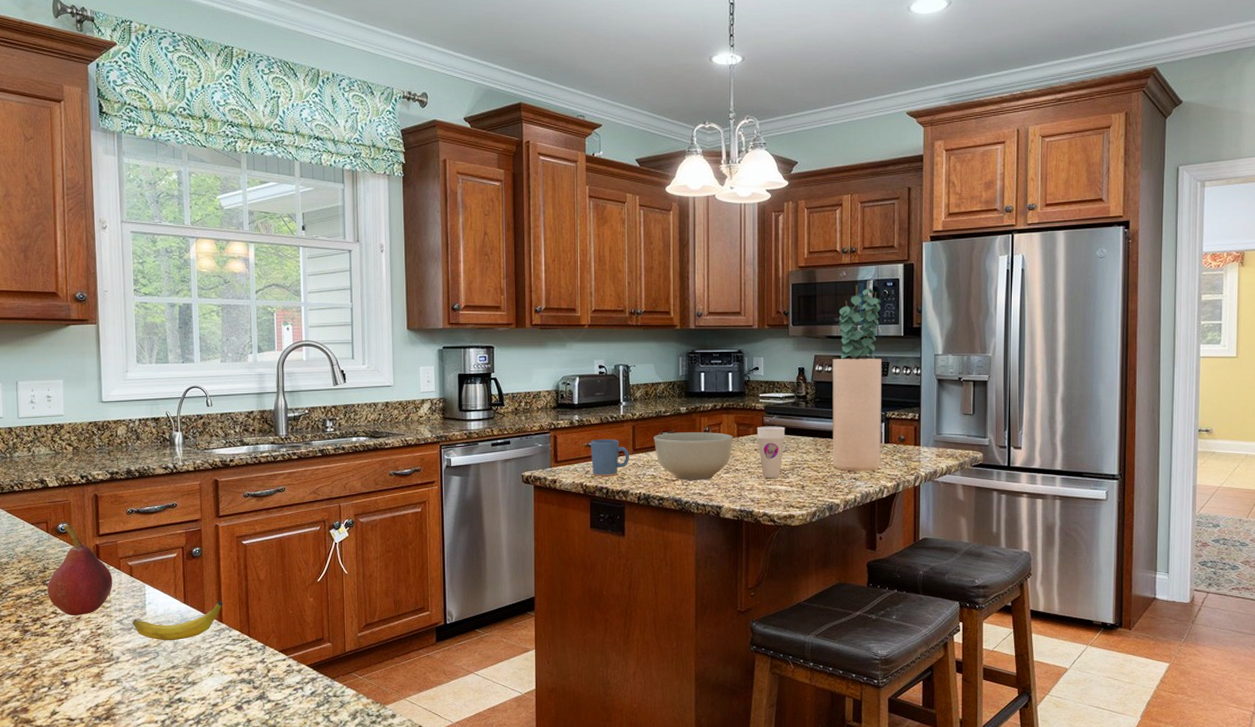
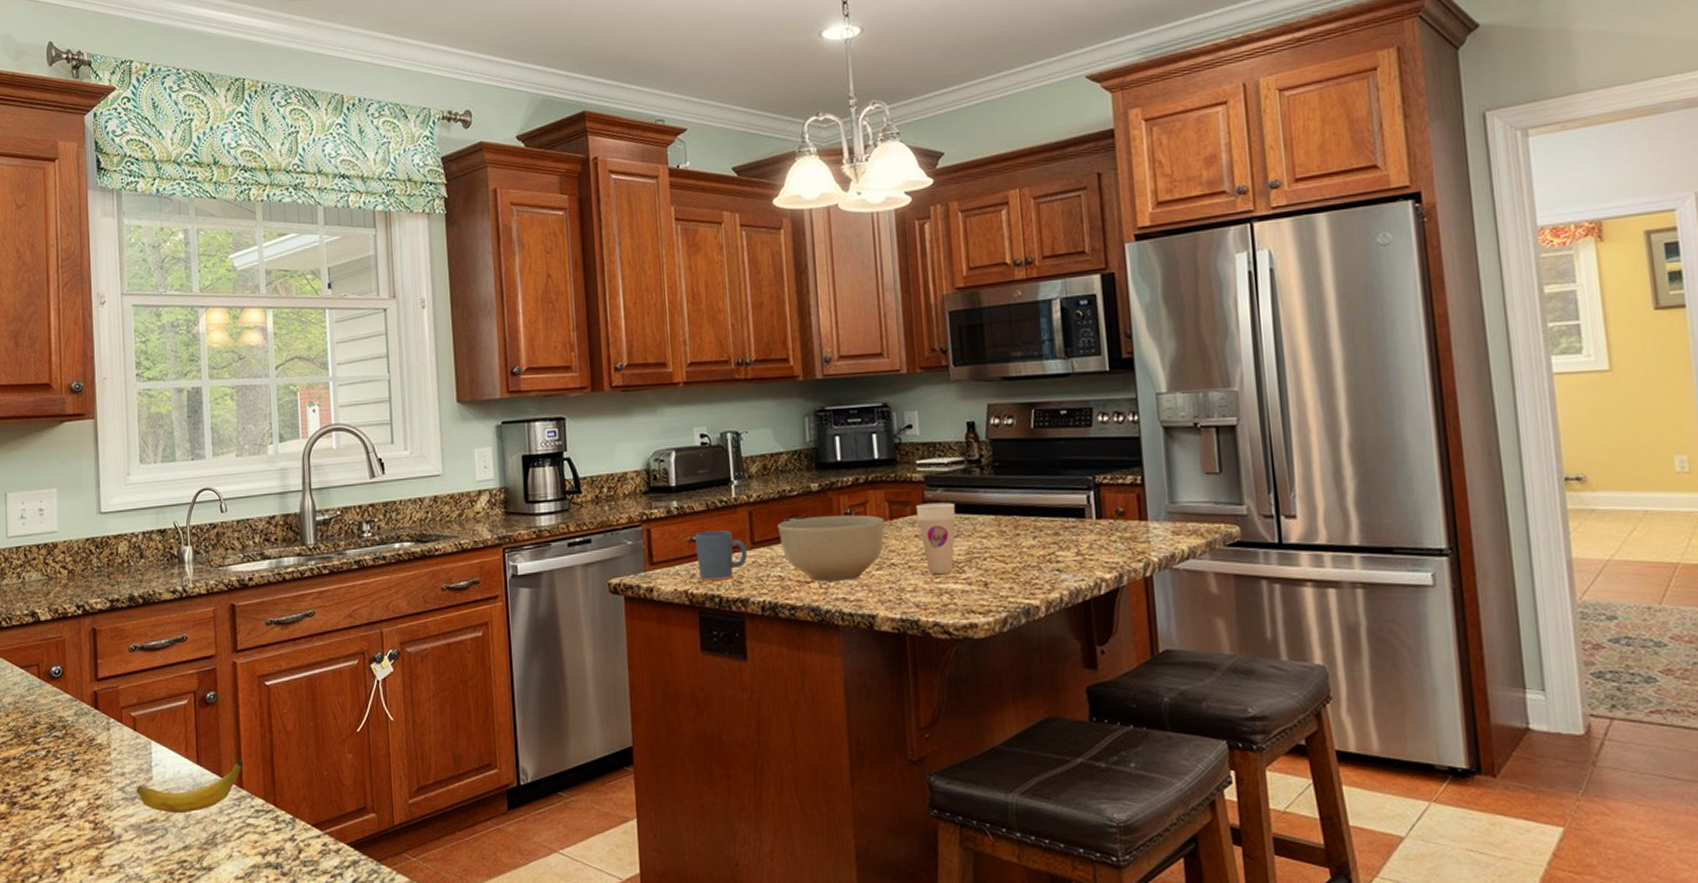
fruit: present [46,523,113,616] -> none [38,665,114,784]
vase: present [832,279,882,472] -> none [1013,297,1094,561]

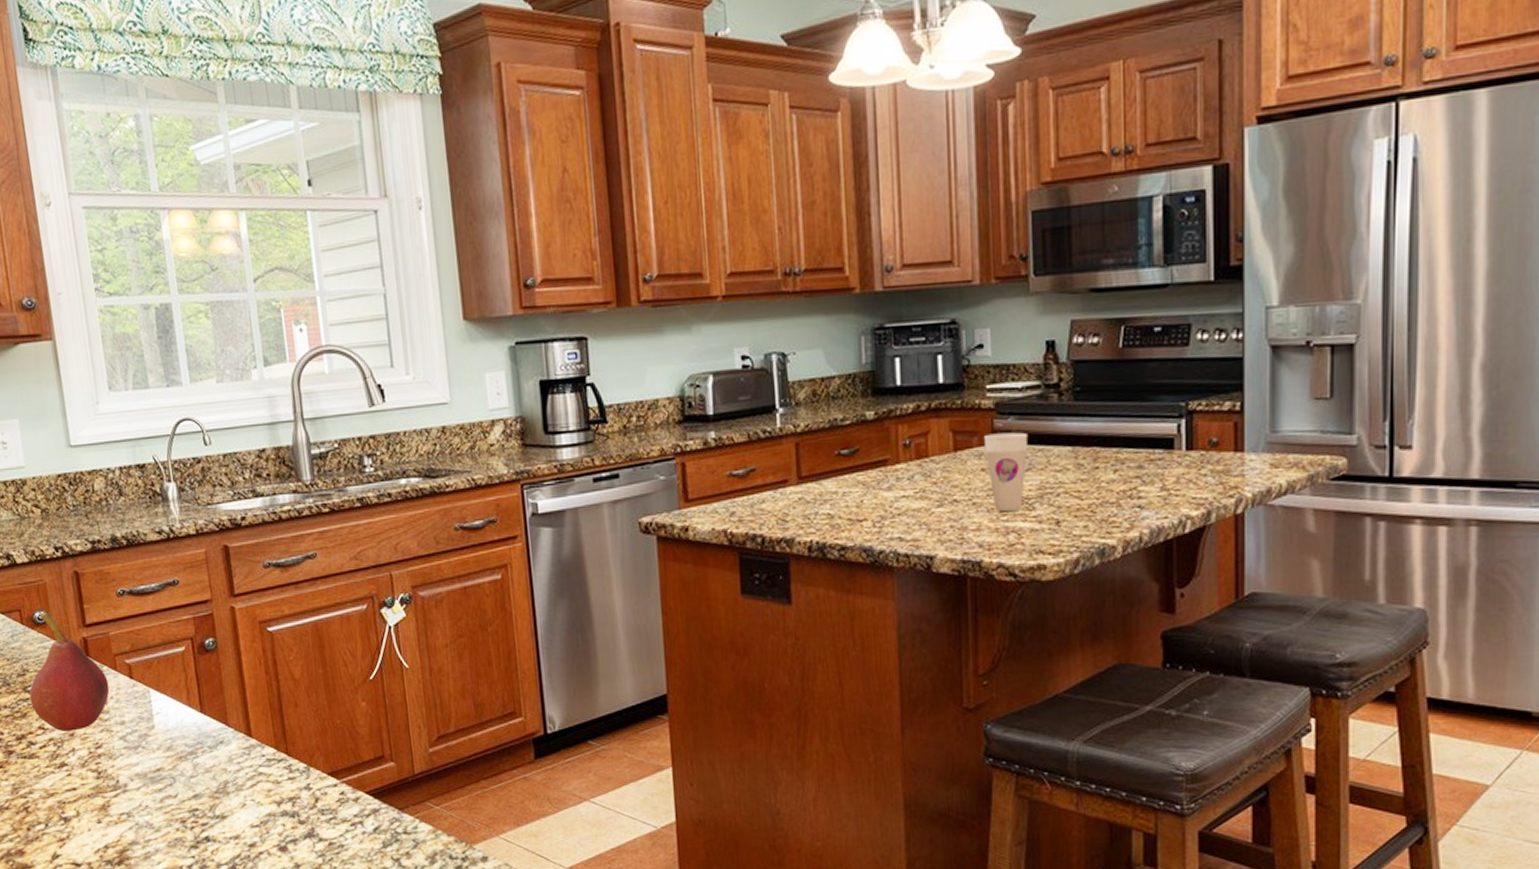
fruit: none [38,665,114,784] -> present [29,610,110,732]
banana: present [136,759,244,814] -> none [138,707,251,763]
mug: present [695,530,747,581] -> none [735,464,793,519]
bowl: present [777,514,885,582] -> none [828,446,949,520]

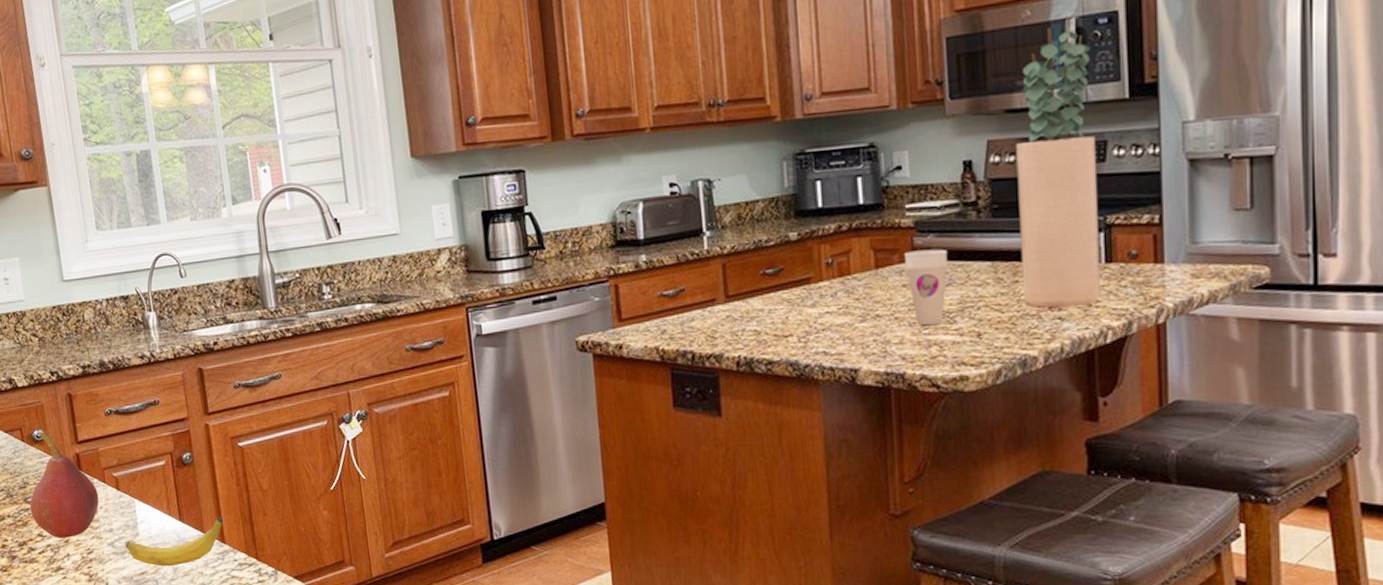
banana: none [138,707,251,763] -> present [125,516,224,567]
vase: none [1100,193,1180,496] -> present [1016,16,1101,308]

